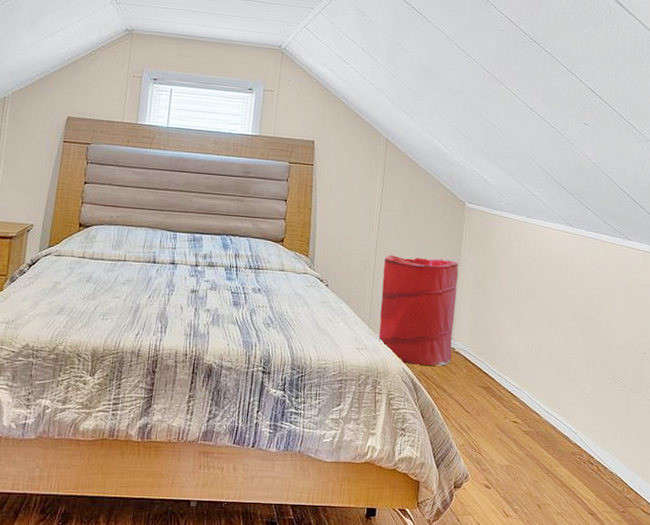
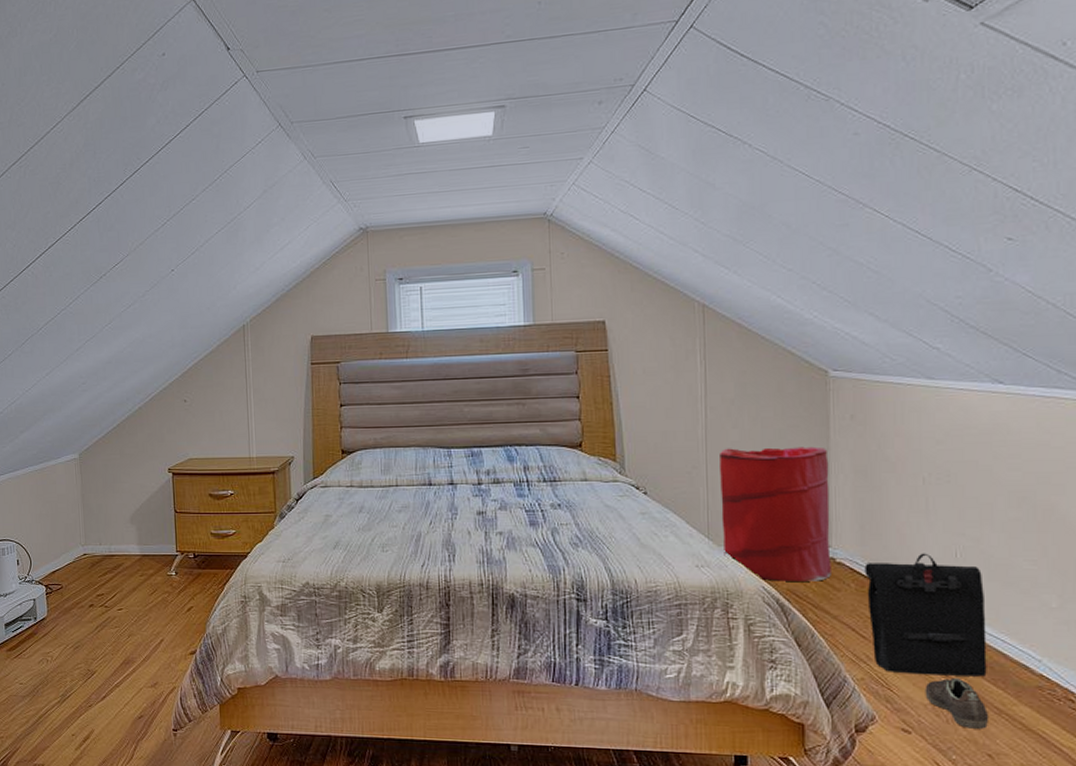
backpack: none [472,348,547,445] -> present [864,553,987,677]
sneaker: none [502,445,541,485] -> present [925,677,989,729]

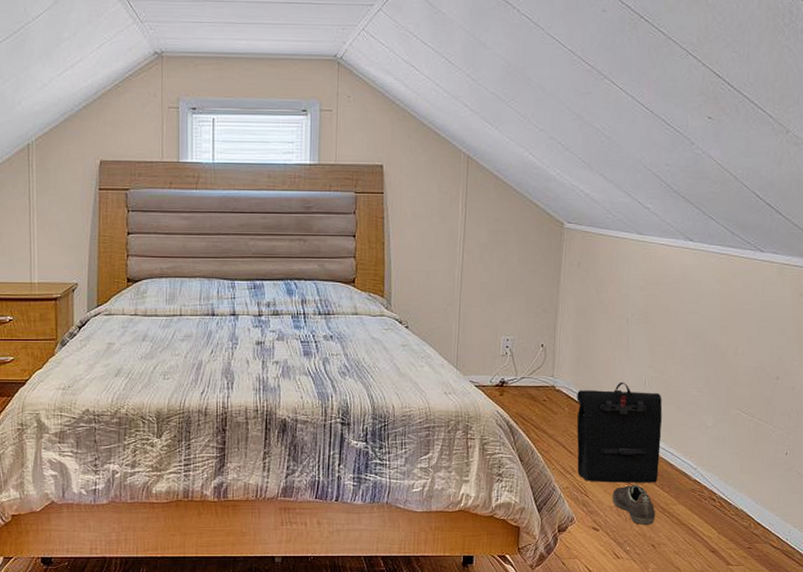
laundry hamper: present [720,446,831,581] -> none [468,288,558,406]

